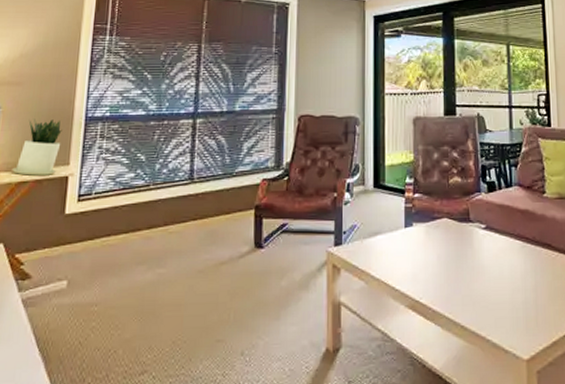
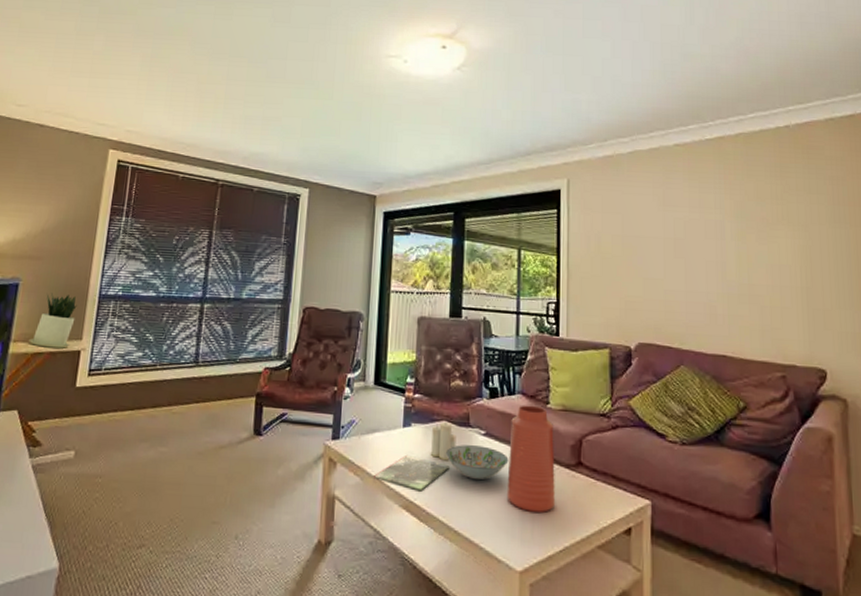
magazine: none [379,254,453,290] -> present [374,454,450,492]
candle: none [434,218,458,258] -> present [431,421,456,461]
decorative bowl: none [447,240,510,274] -> present [445,445,509,481]
vase: none [509,196,558,300] -> present [506,405,556,513]

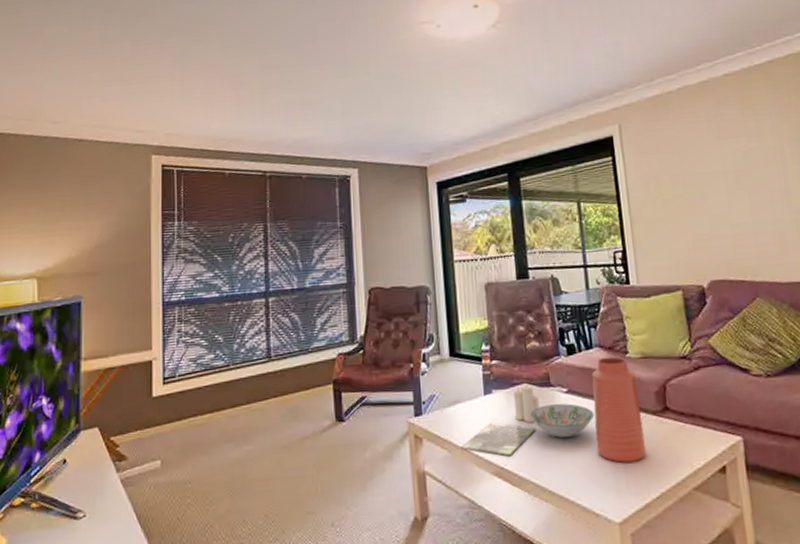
planter: present [28,293,77,349] -> none [98,306,142,362]

